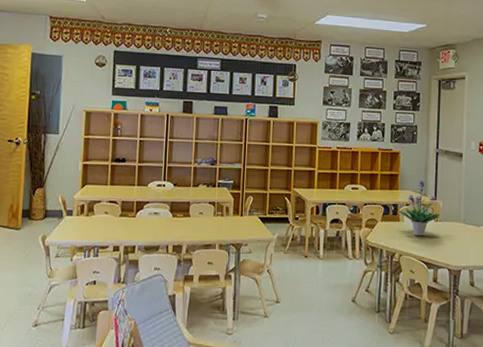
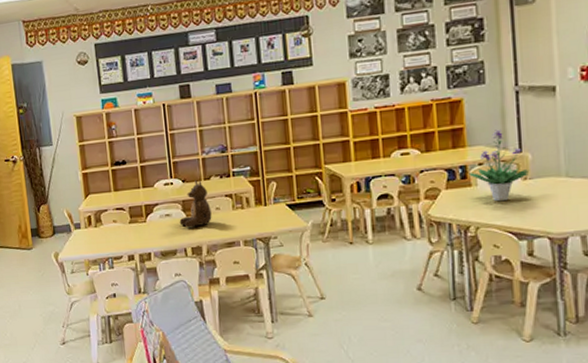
teddy bear: none [165,186,195,227] -> present [179,180,212,228]

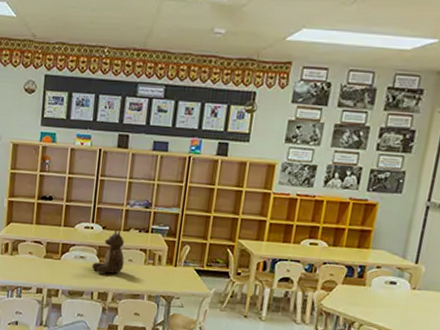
potted plant: present [469,129,530,202] -> none [366,238,420,306]

